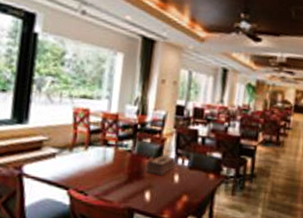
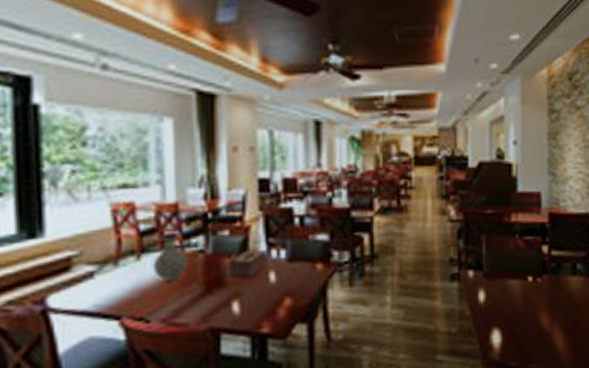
vase: none [95,133,119,169] -> present [152,231,188,282]

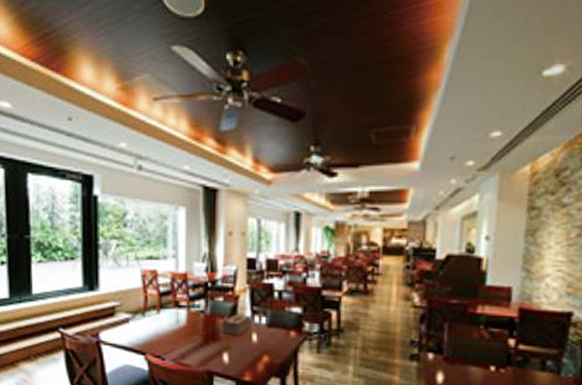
vase: present [152,231,188,282] -> none [168,294,192,332]

